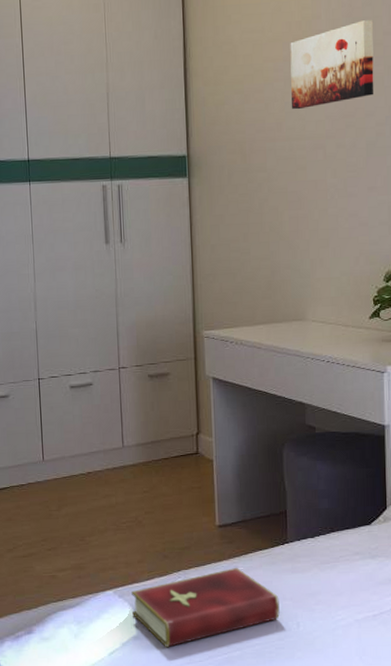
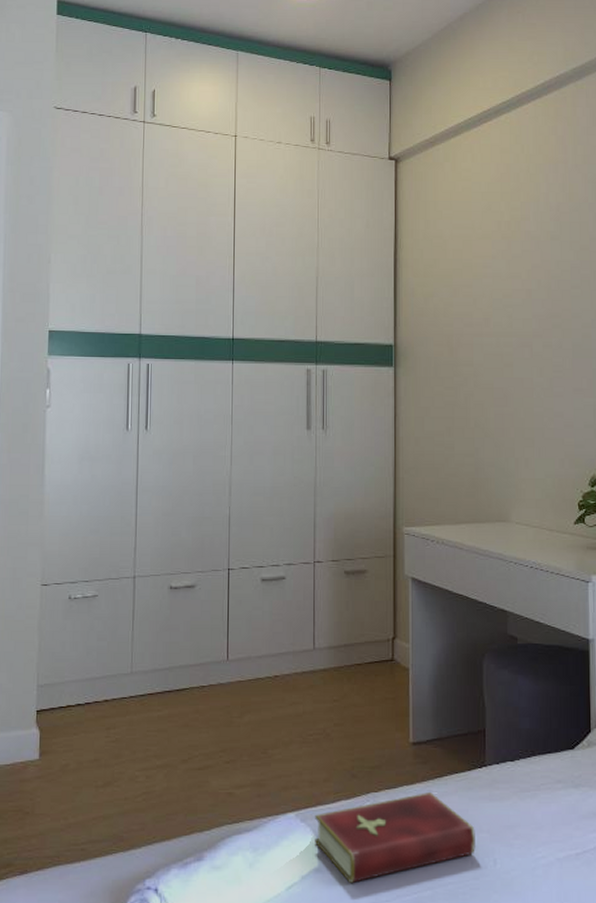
wall art: present [290,20,374,110] -> none [498,225,581,307]

